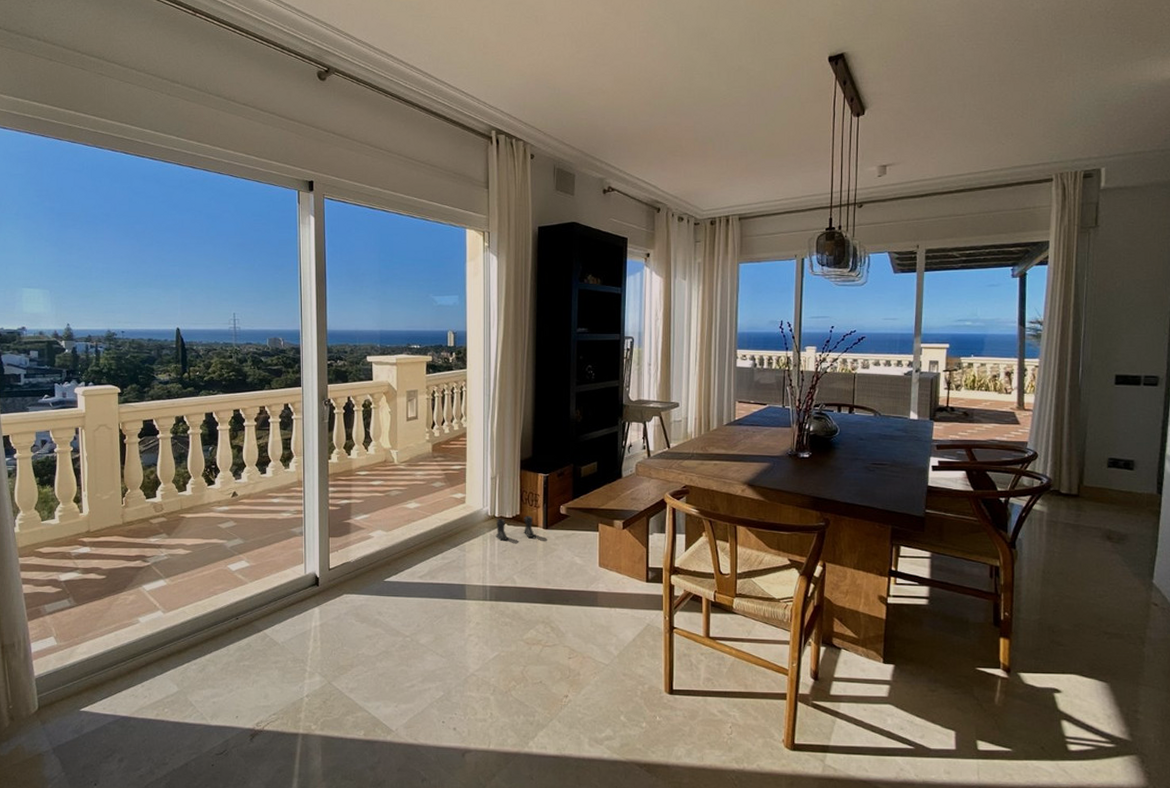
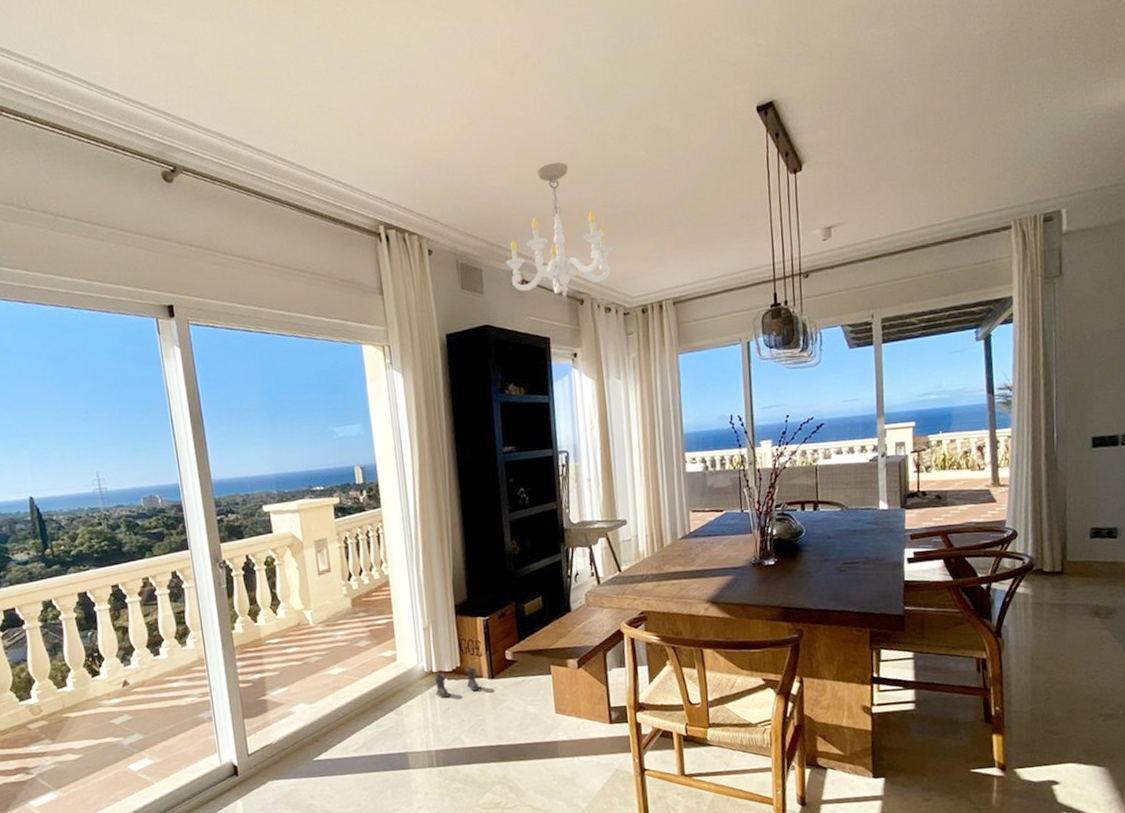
chandelier: none [596,90,691,208] -> present [505,162,613,301]

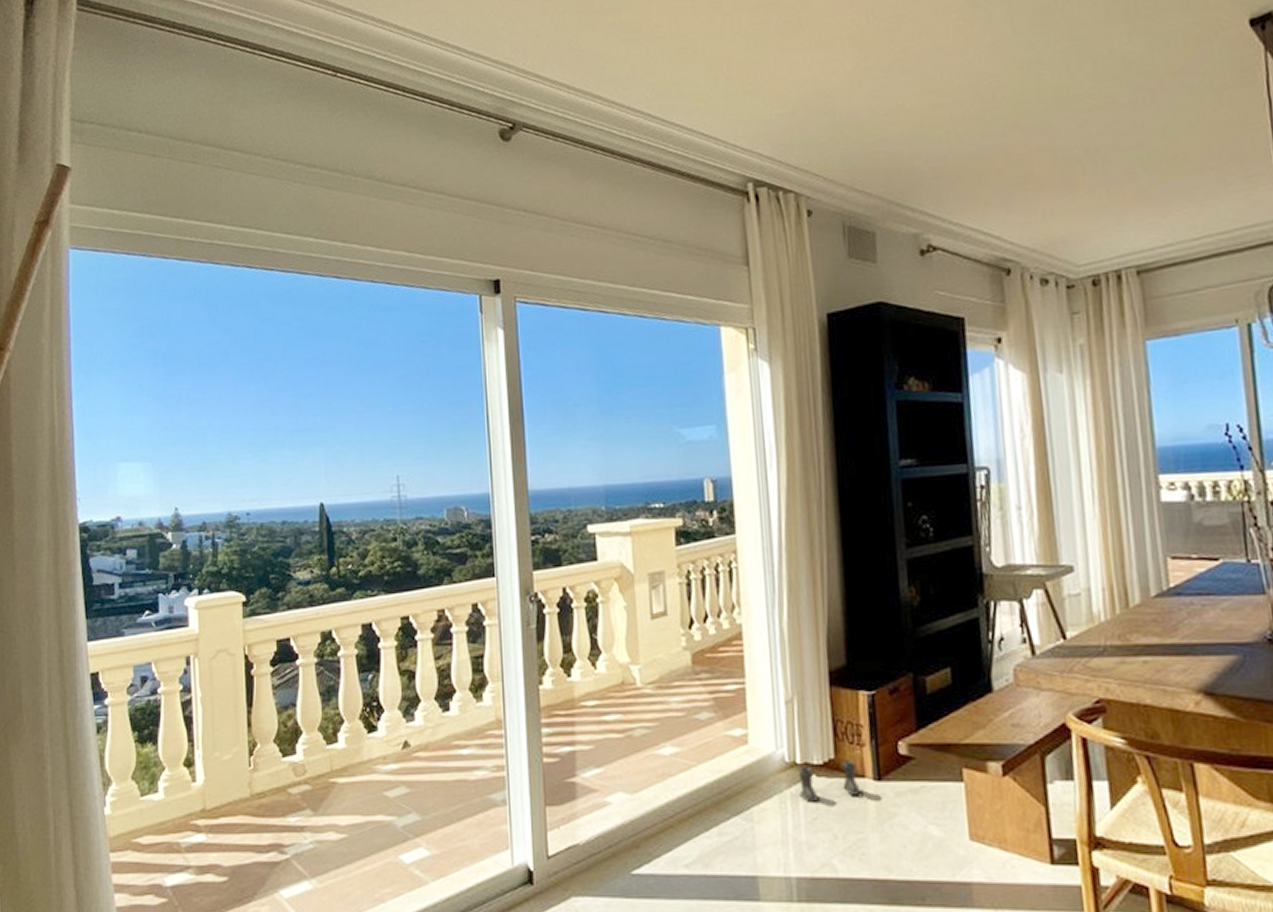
chandelier: present [505,162,613,301] -> none [906,100,1051,271]

